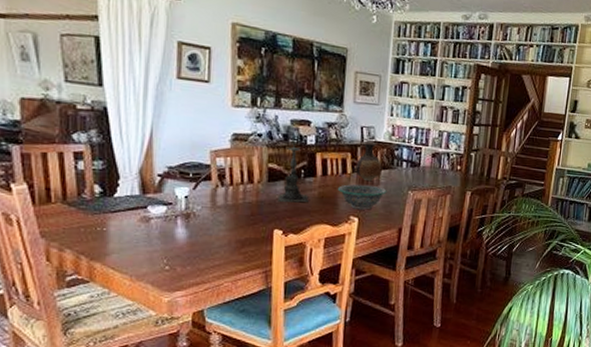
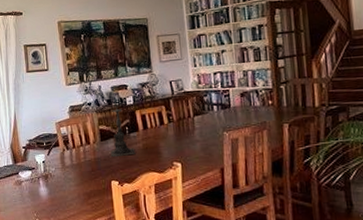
decorative bowl: present [337,184,387,210] -> none [158,131,203,156]
vase: present [354,141,383,182] -> none [170,93,196,129]

